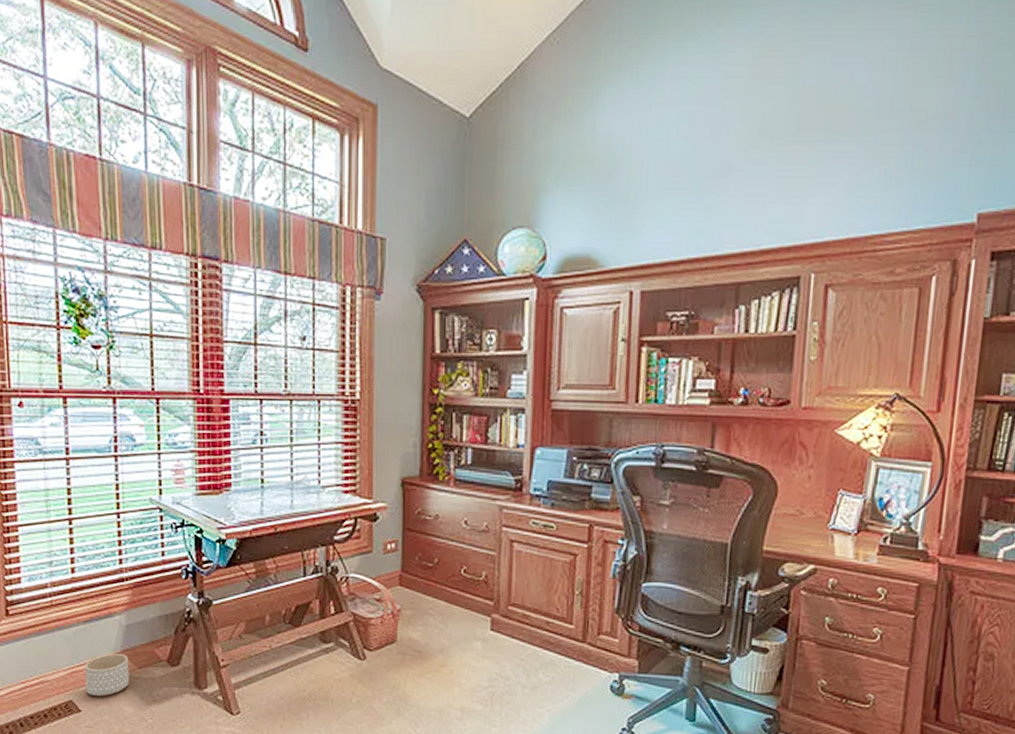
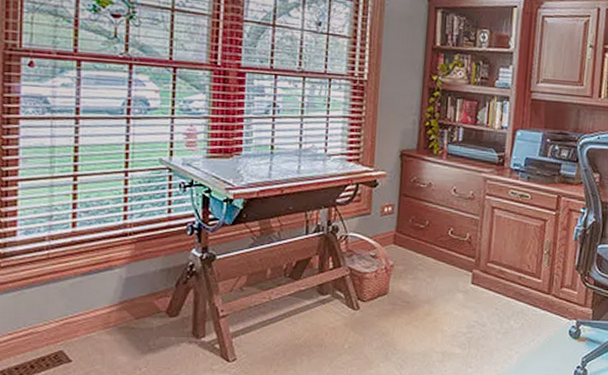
planter: present [85,654,130,697] -> none [79,305,127,347]

